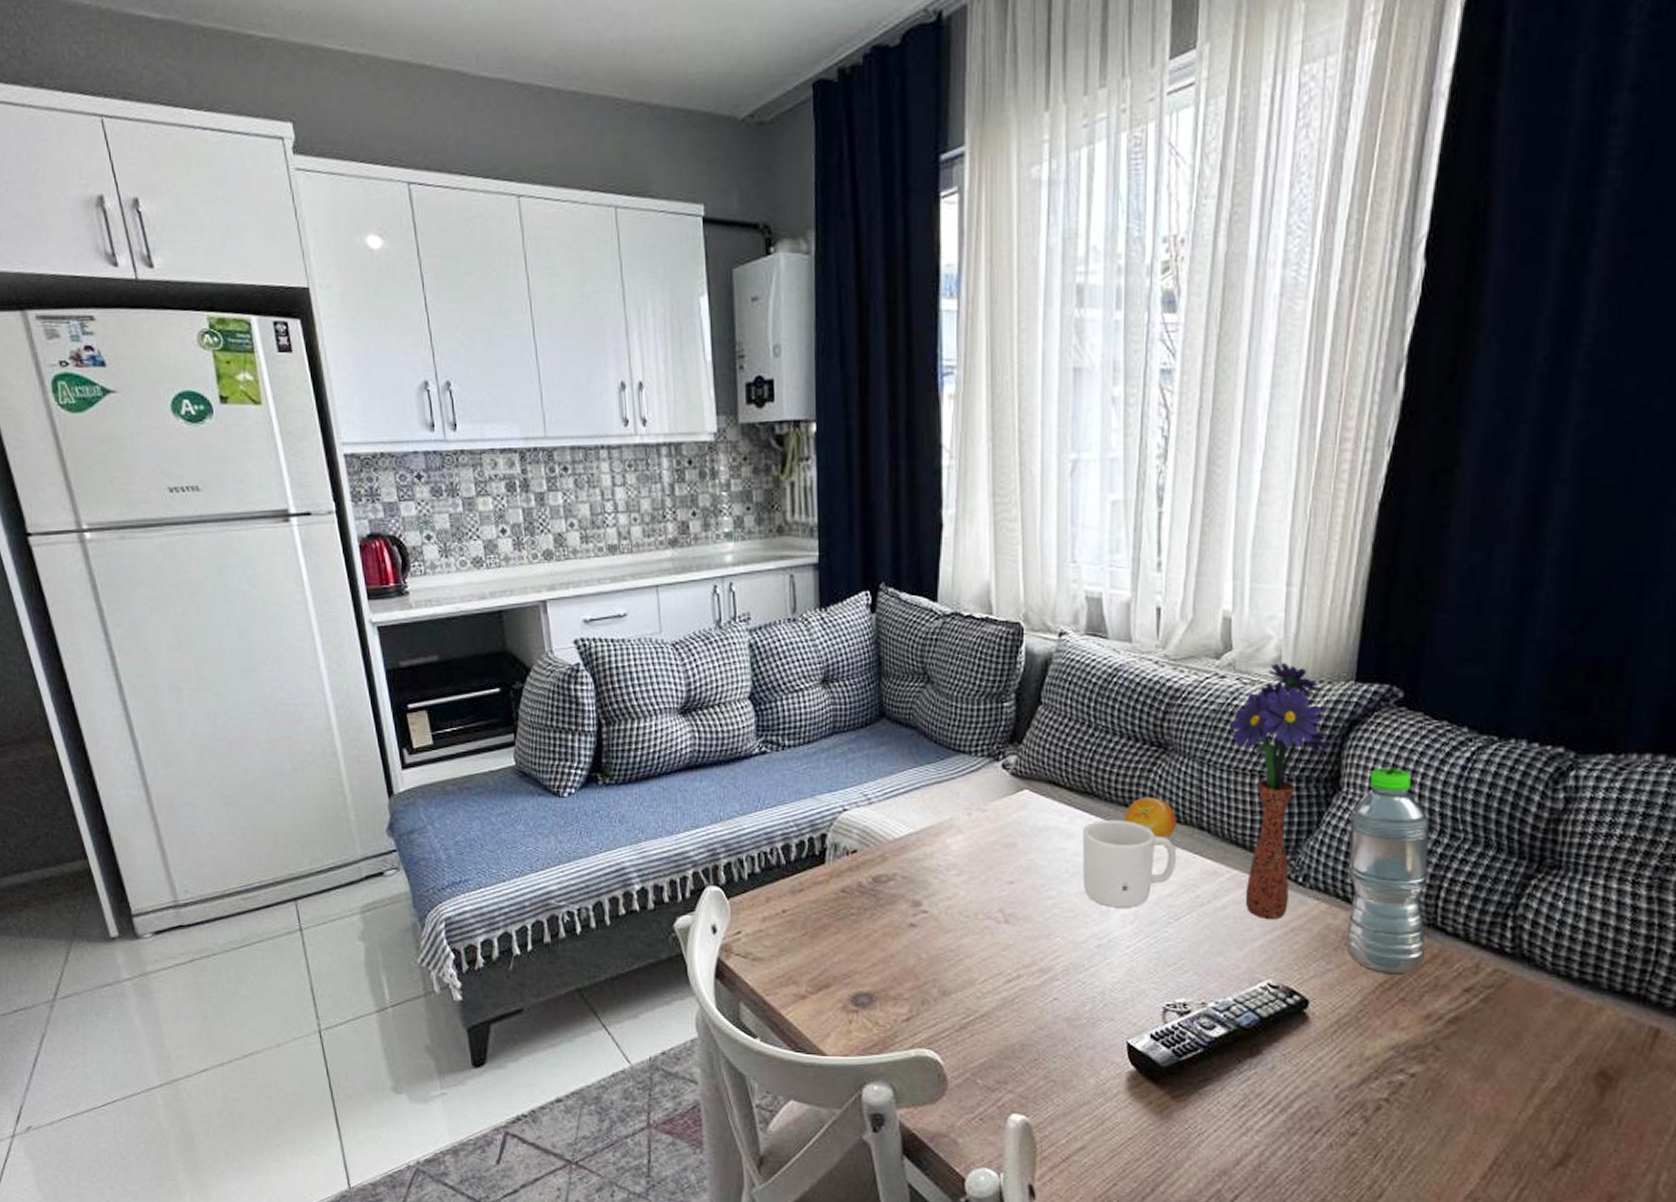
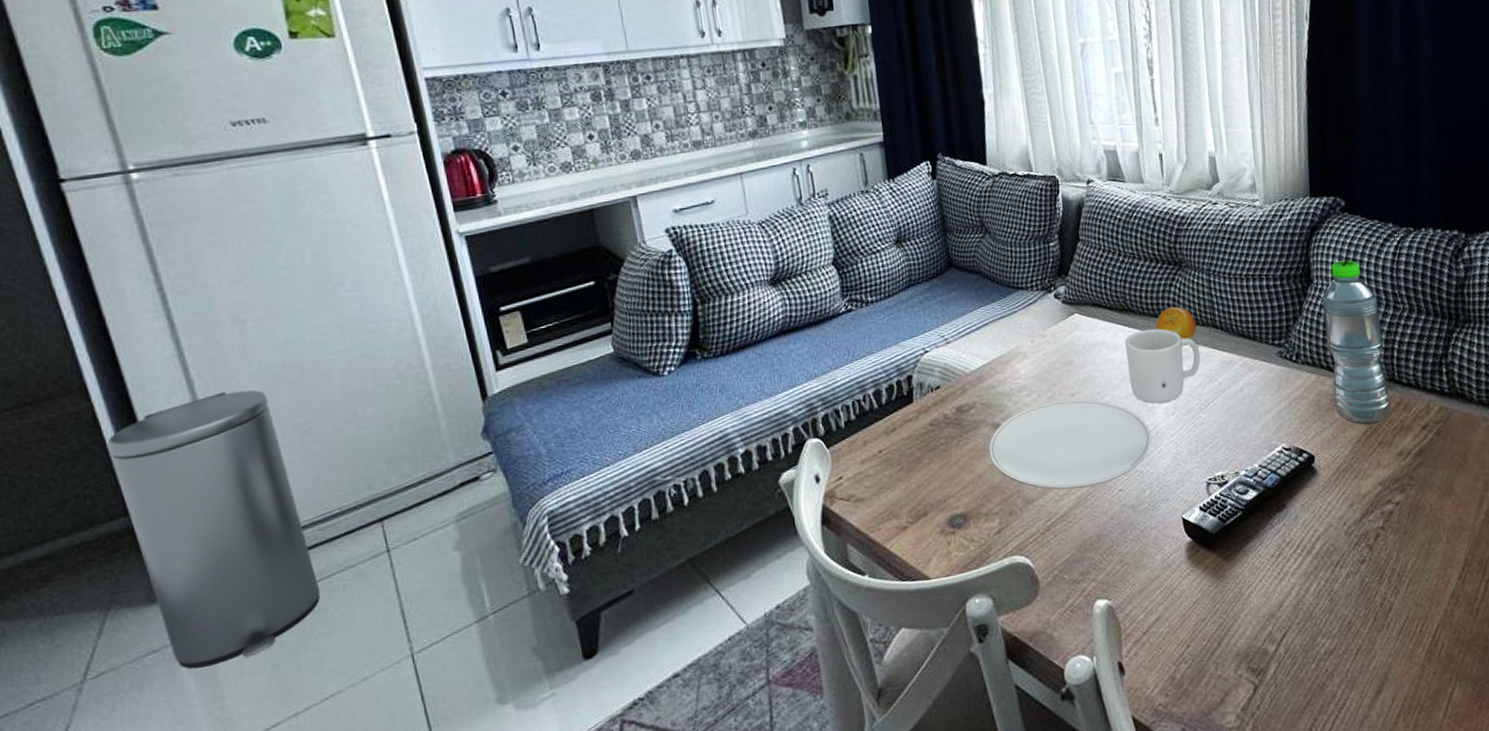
pedal bin: none [69,755,243,1007] -> present [106,389,321,669]
plate: none [906,887,1101,989] -> present [989,399,1152,490]
flower arrangement: present [1228,663,1328,919] -> none [1224,188,1298,394]

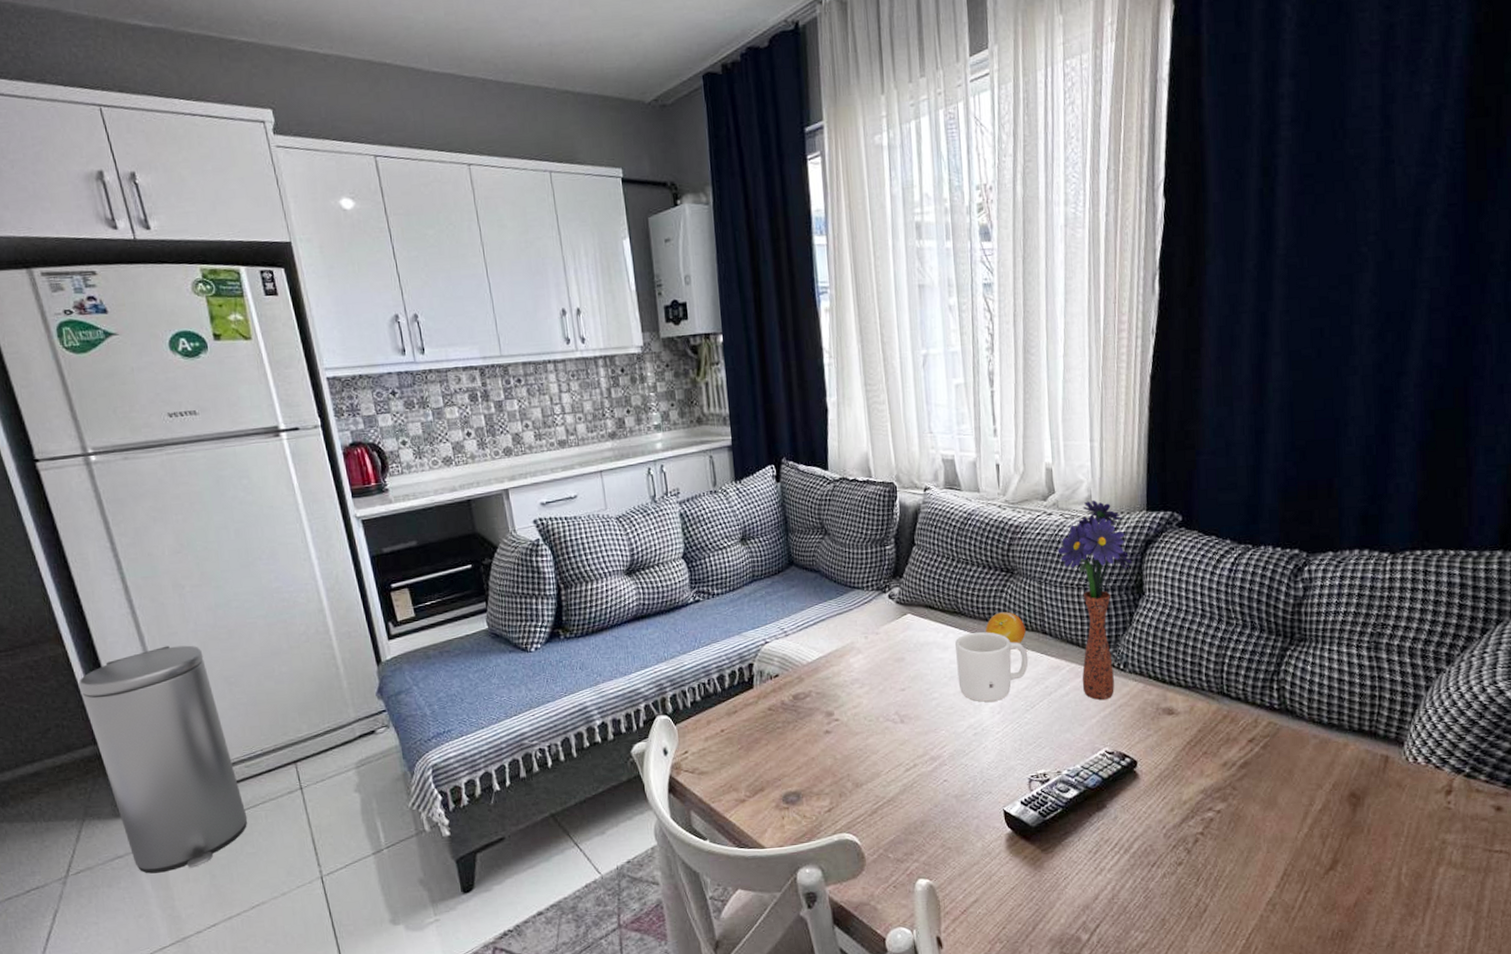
plate: present [989,399,1152,490] -> none [822,694,977,777]
flower arrangement: none [1224,188,1298,394] -> present [1057,500,1132,700]
water bottle: present [1322,260,1391,425] -> none [1153,574,1218,735]

